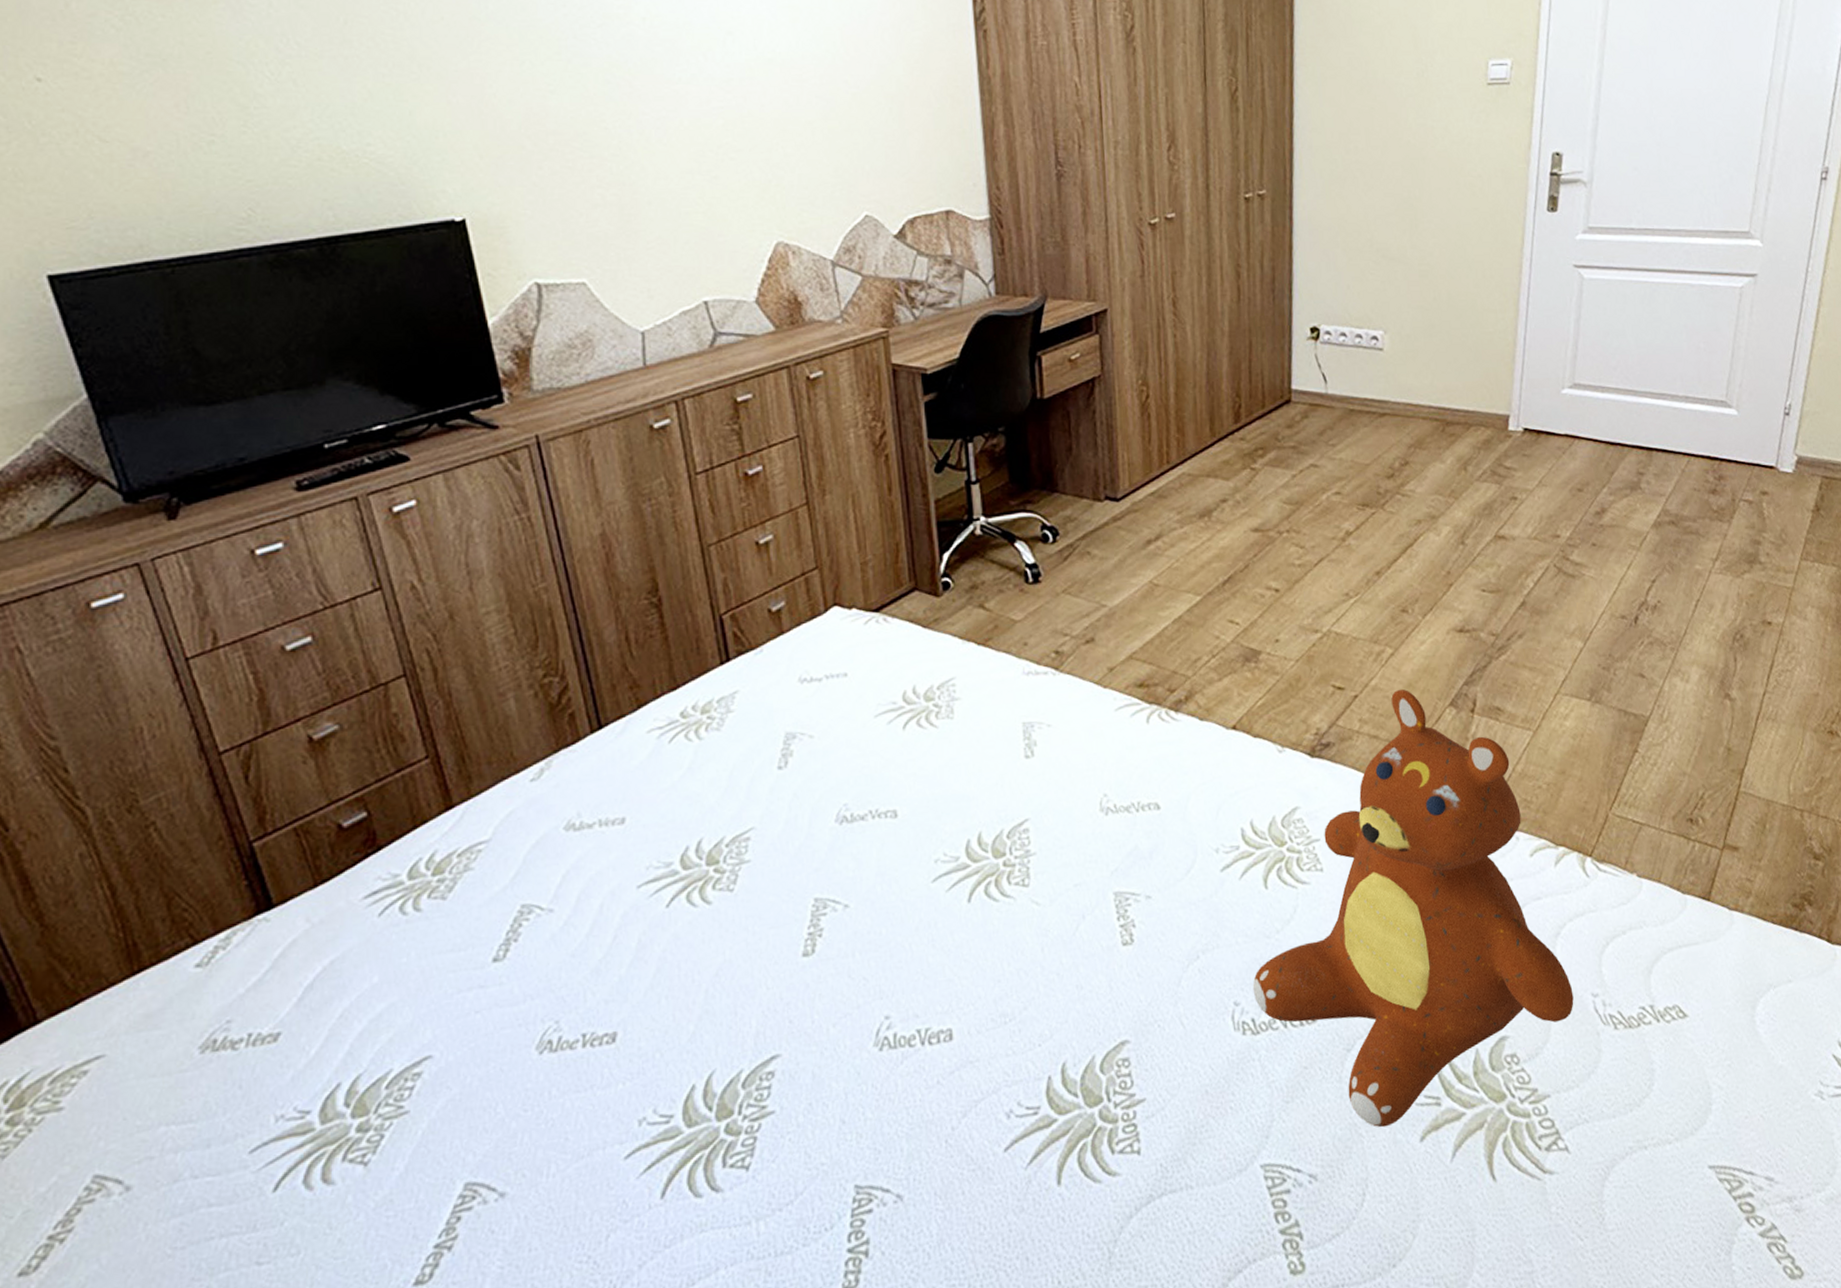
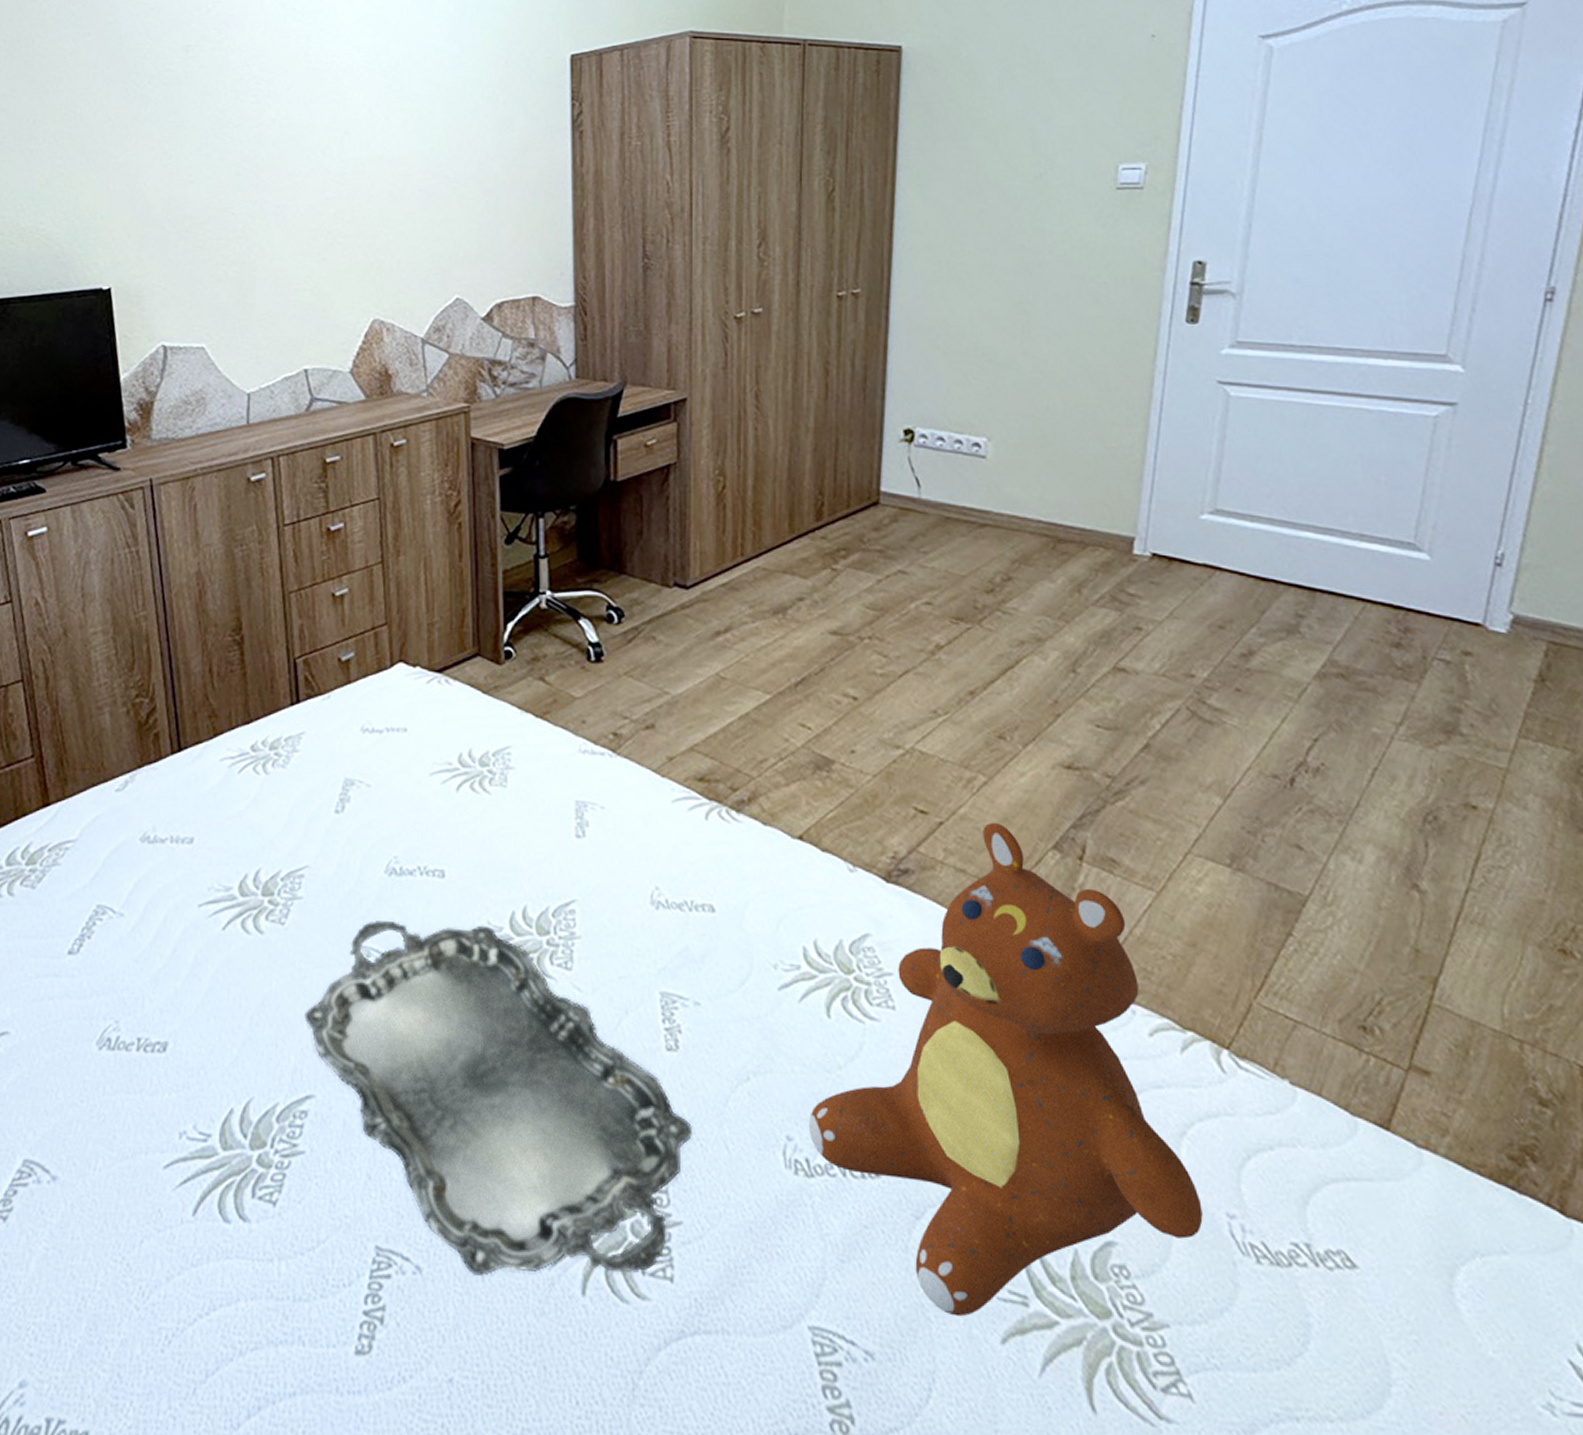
serving tray: none [763,857,1150,1190] -> present [304,921,692,1276]

